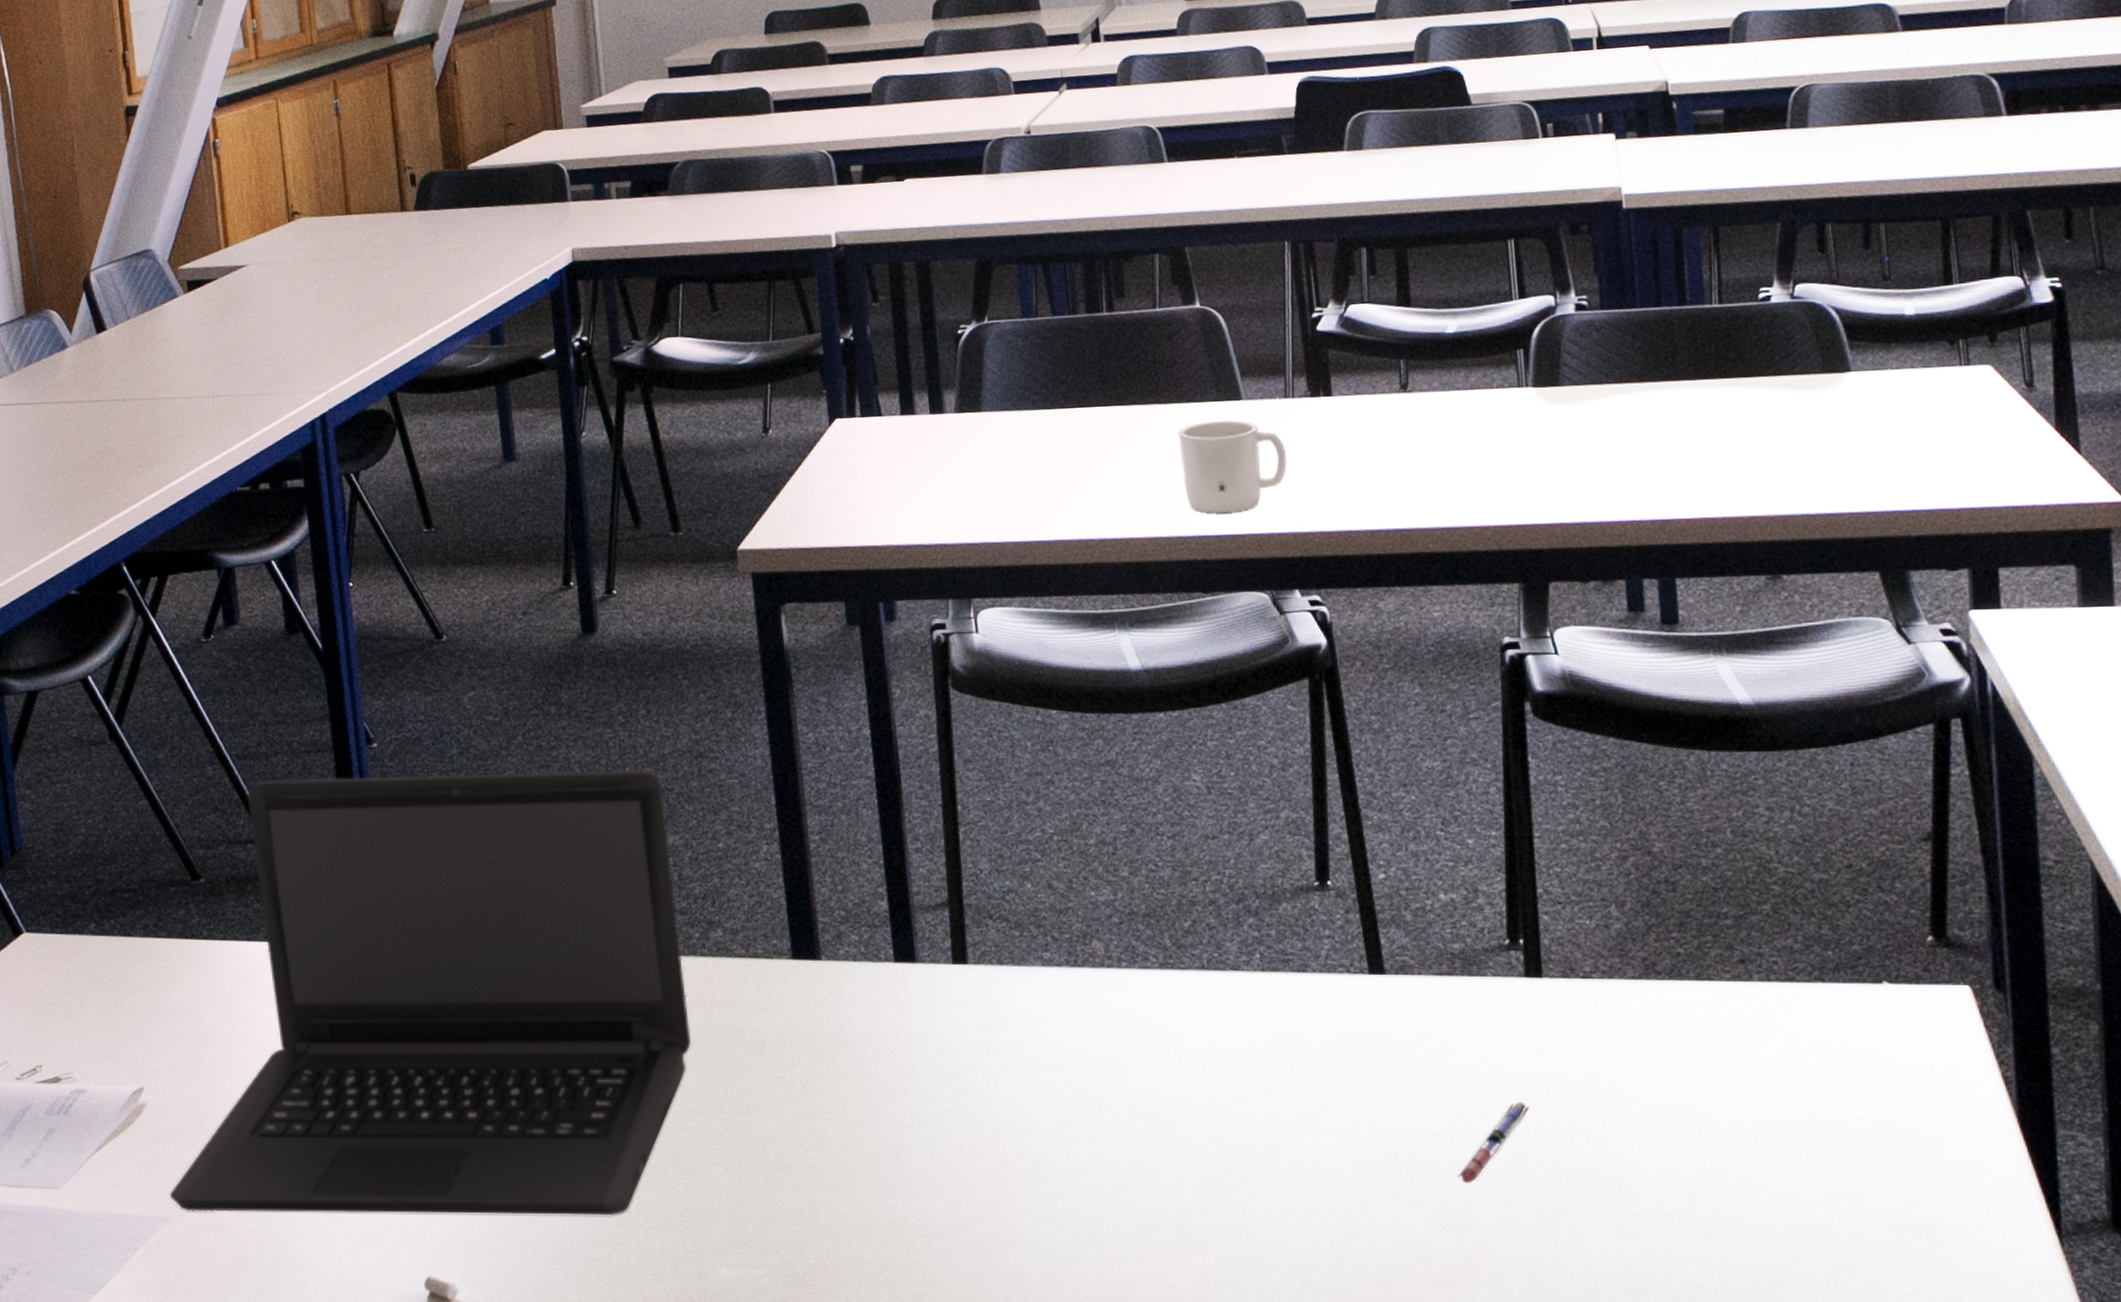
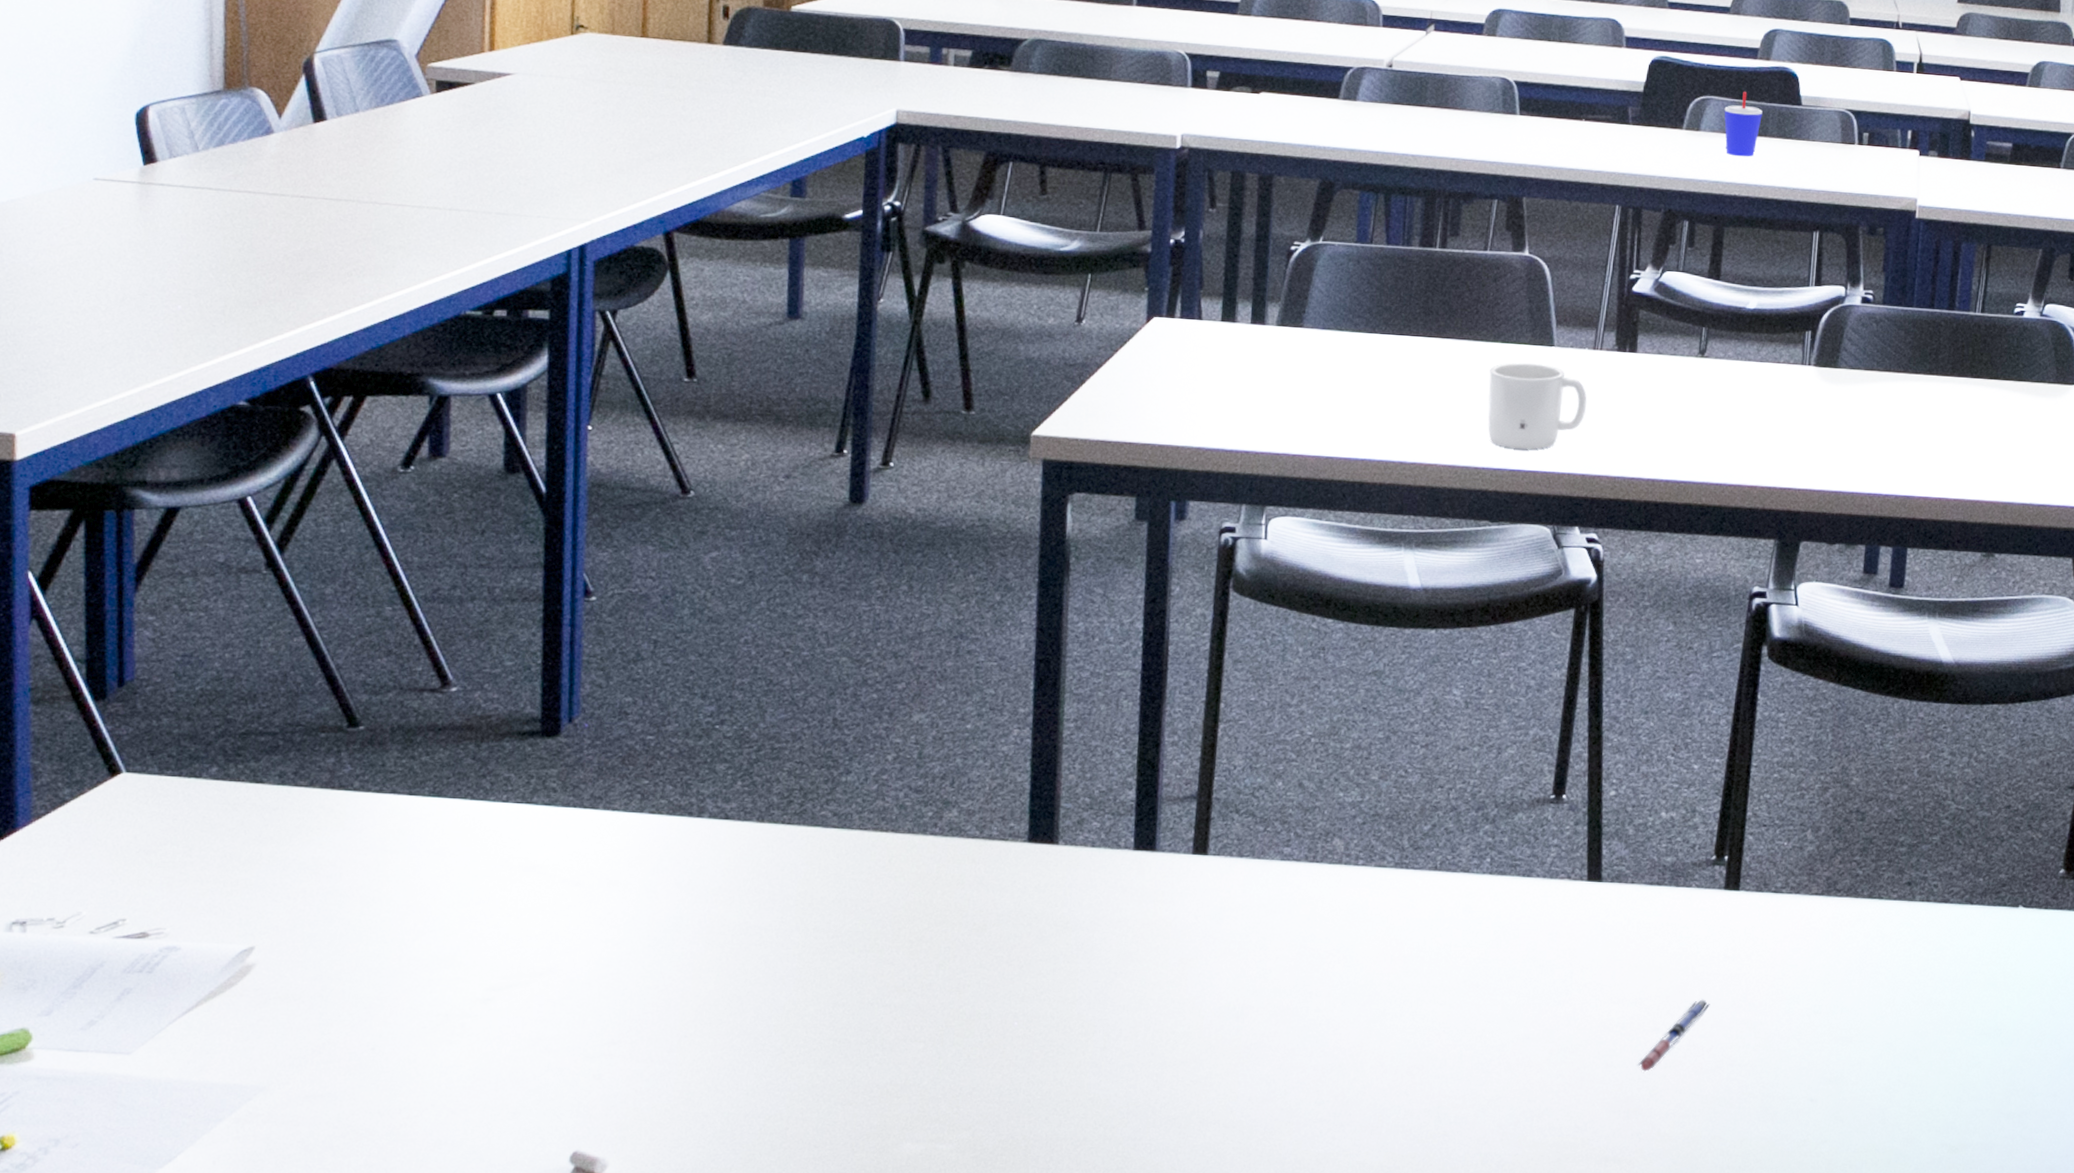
laptop: present [170,770,692,1216] -> none [271,626,915,1090]
beverage cup: none [1386,99,1429,171] -> present [1724,91,1763,157]

